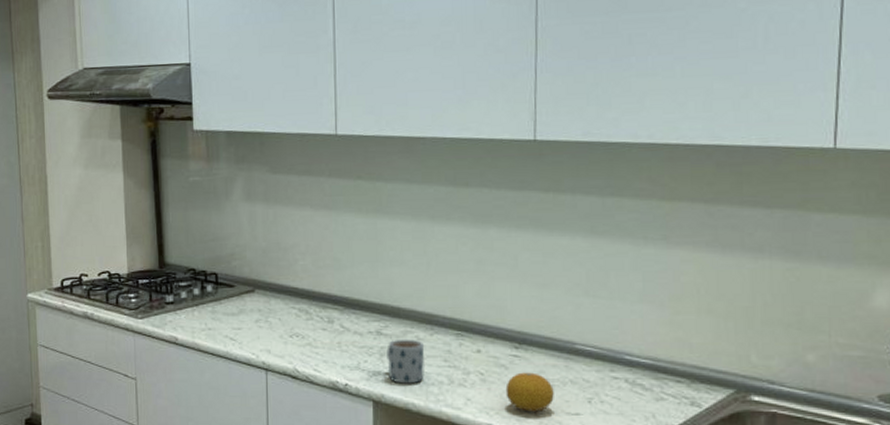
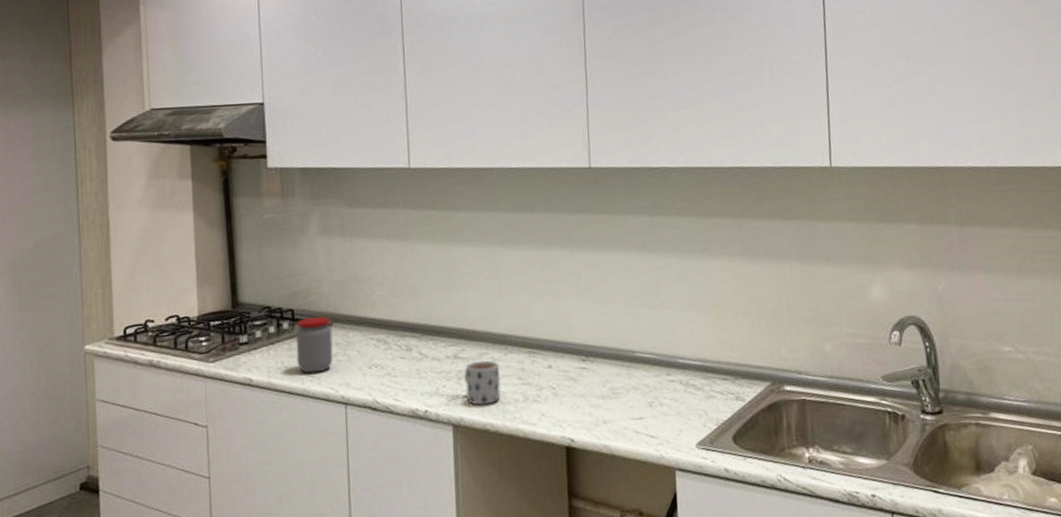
jar: none [219,281,255,337] -> present [295,316,333,374]
fruit: present [505,372,554,412] -> none [576,382,620,421]

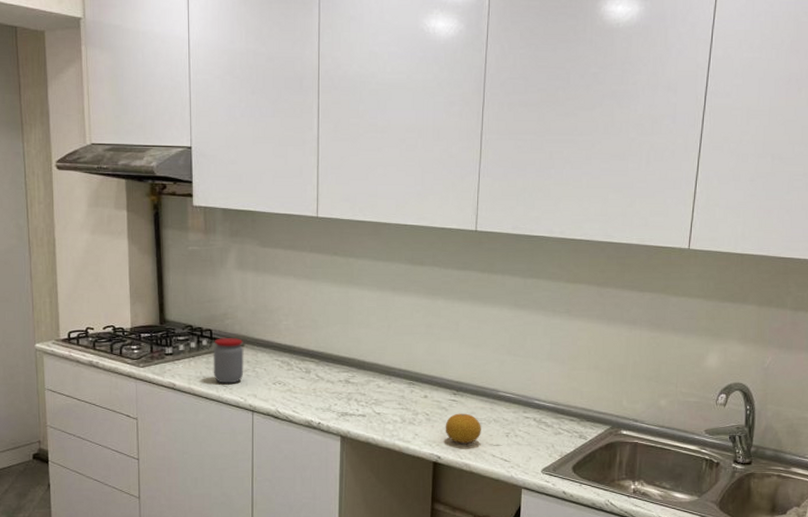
mug: present [464,360,501,405] -> none [353,386,384,423]
fruit: none [576,382,620,421] -> present [445,413,481,444]

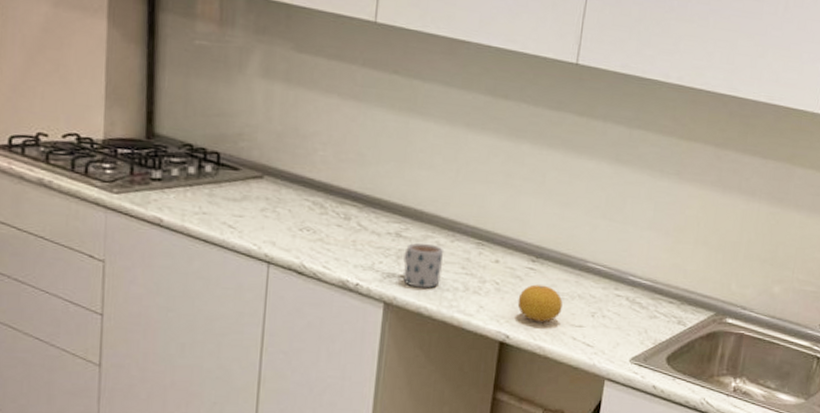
jar: present [213,337,244,384] -> none [217,164,263,226]
mug: none [353,386,384,423] -> present [402,242,443,288]

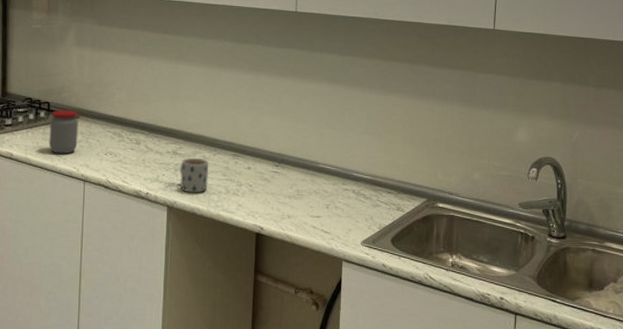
jar: none [217,164,263,226] -> present [49,109,79,154]
fruit: present [517,284,563,322] -> none [267,185,302,215]

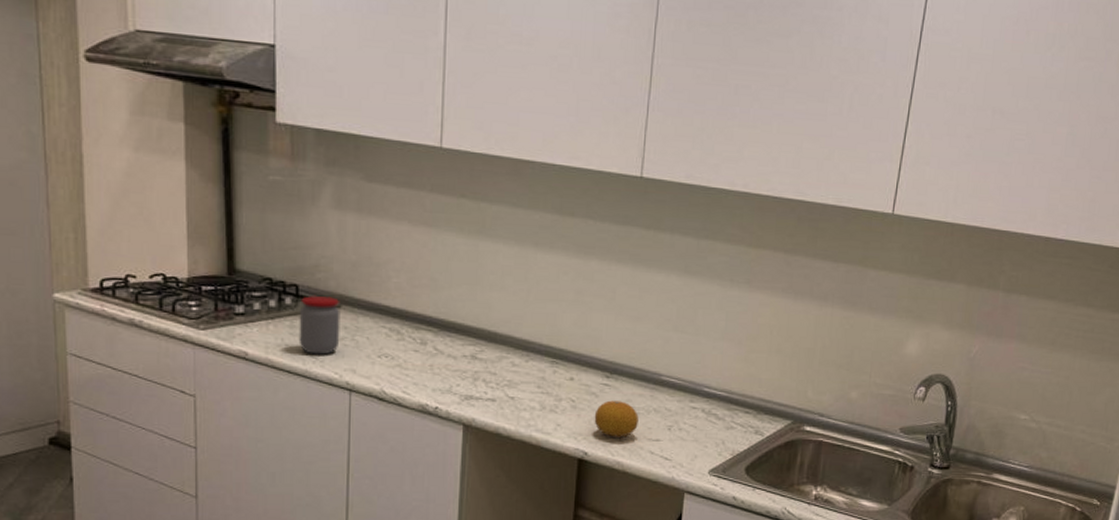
mug: present [180,158,209,193] -> none [480,364,519,409]
fruit: none [267,185,302,215] -> present [594,400,639,438]

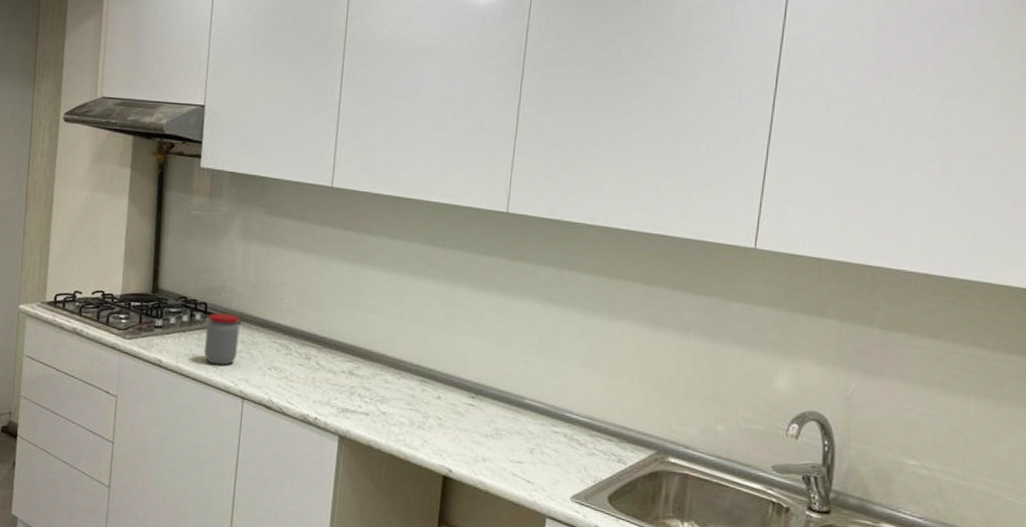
fruit: present [594,400,639,438] -> none [459,420,502,458]

